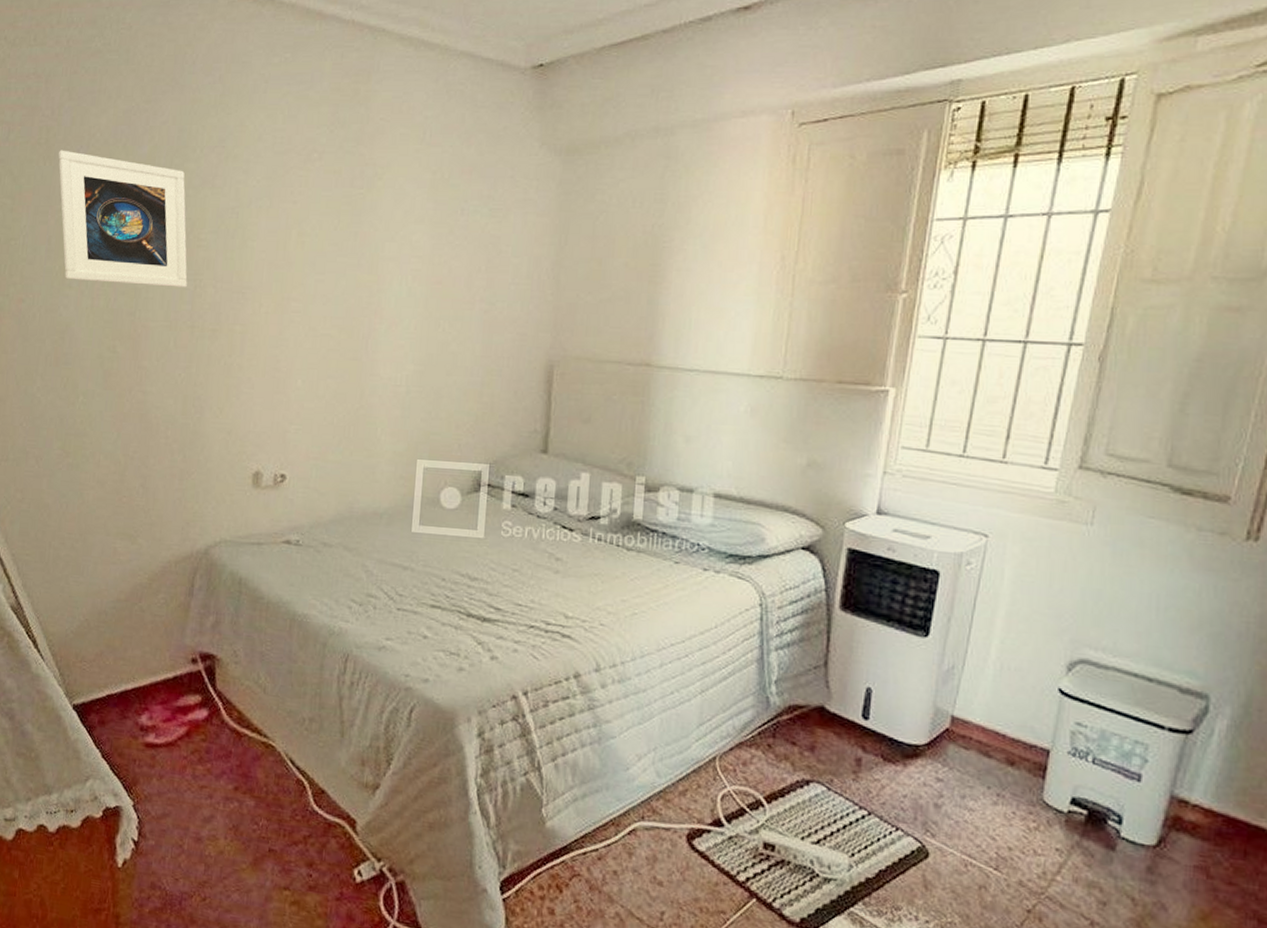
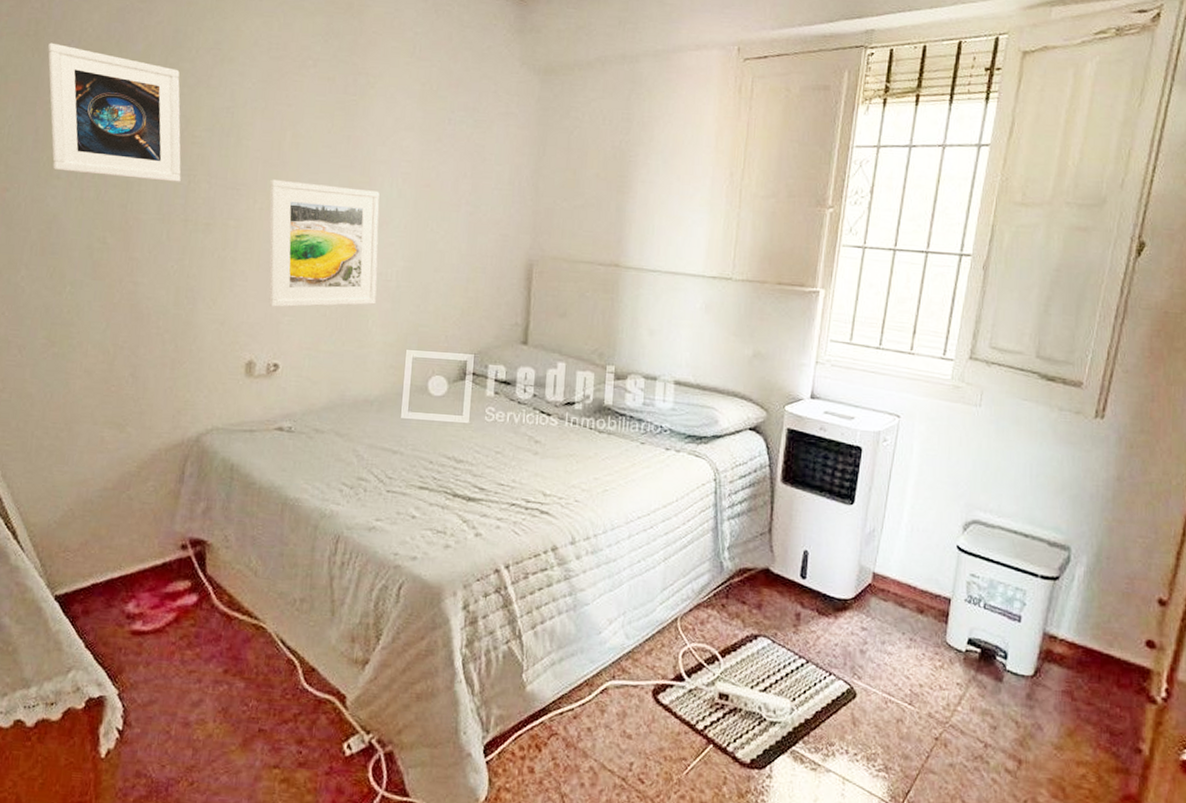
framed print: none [275,281,388,416] -> present [268,179,380,307]

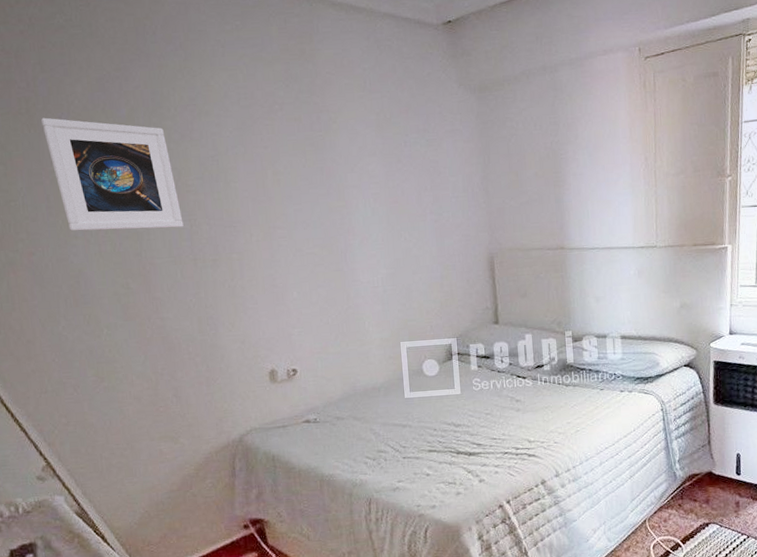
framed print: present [268,179,380,307] -> none [261,212,369,322]

